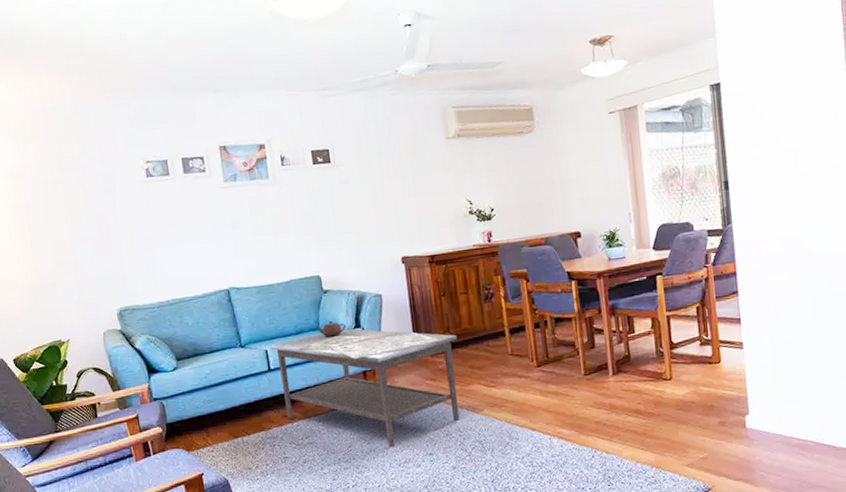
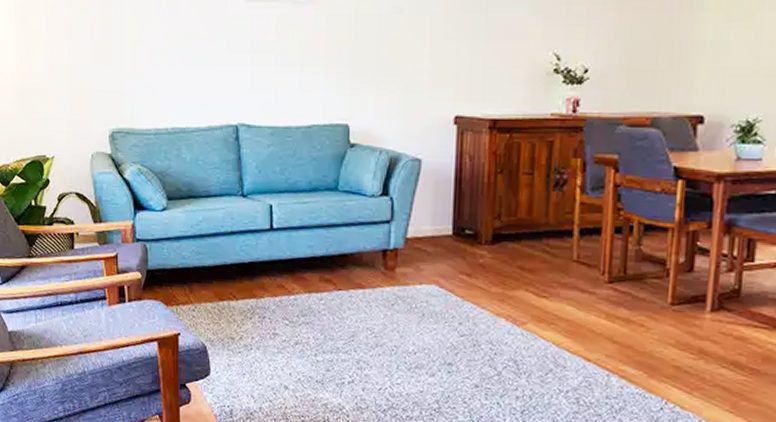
coffee table: present [271,320,460,448] -> none [277,181,509,347]

